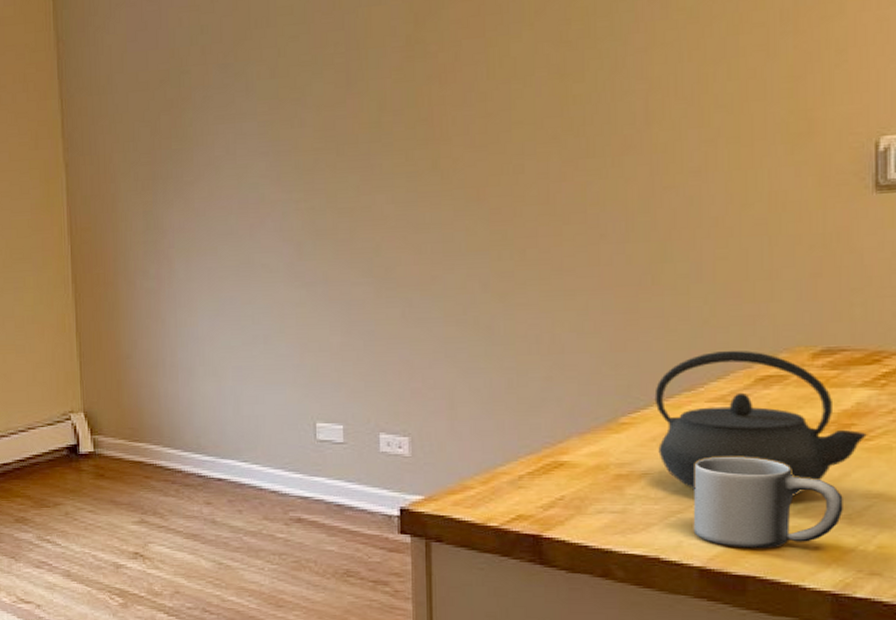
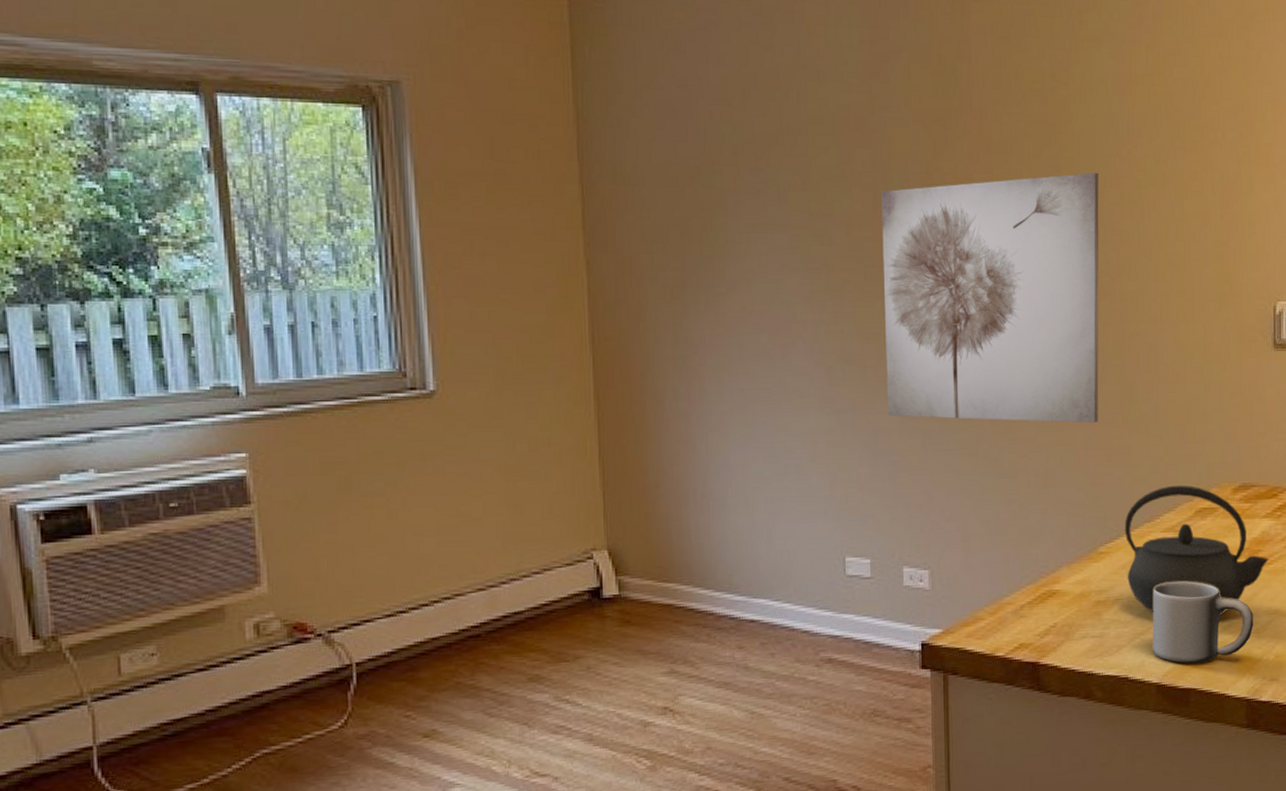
wall art: none [356,19,621,288] -> present [881,172,1099,424]

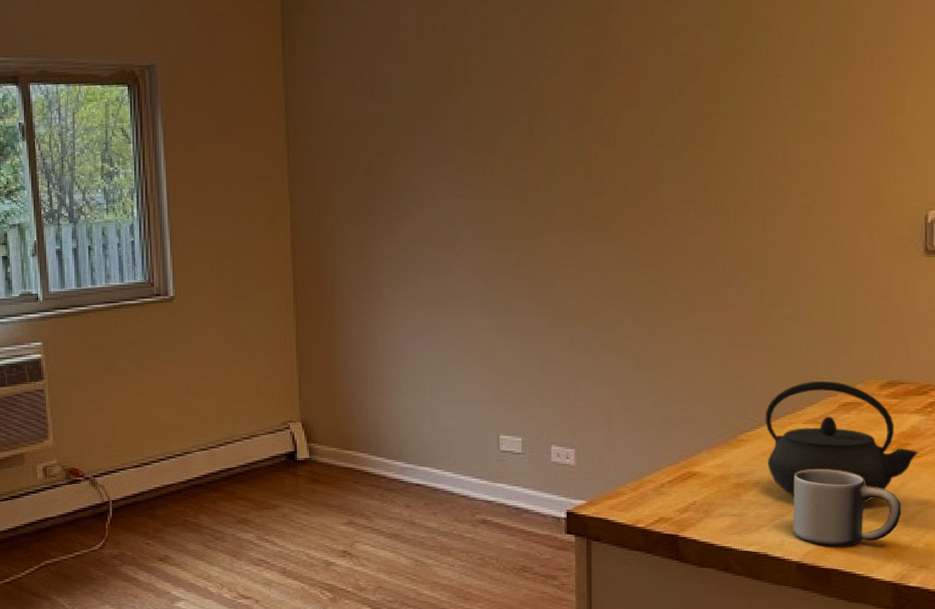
wall art: present [881,172,1099,424] -> none [537,101,742,324]

